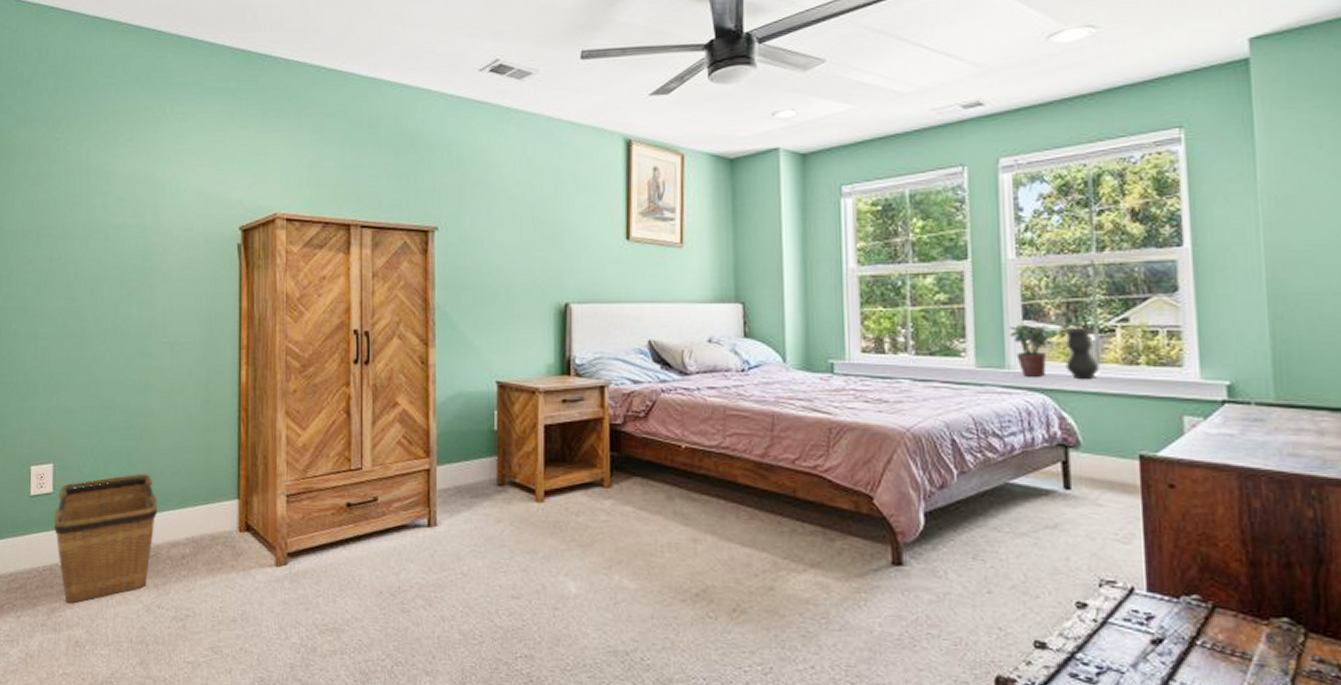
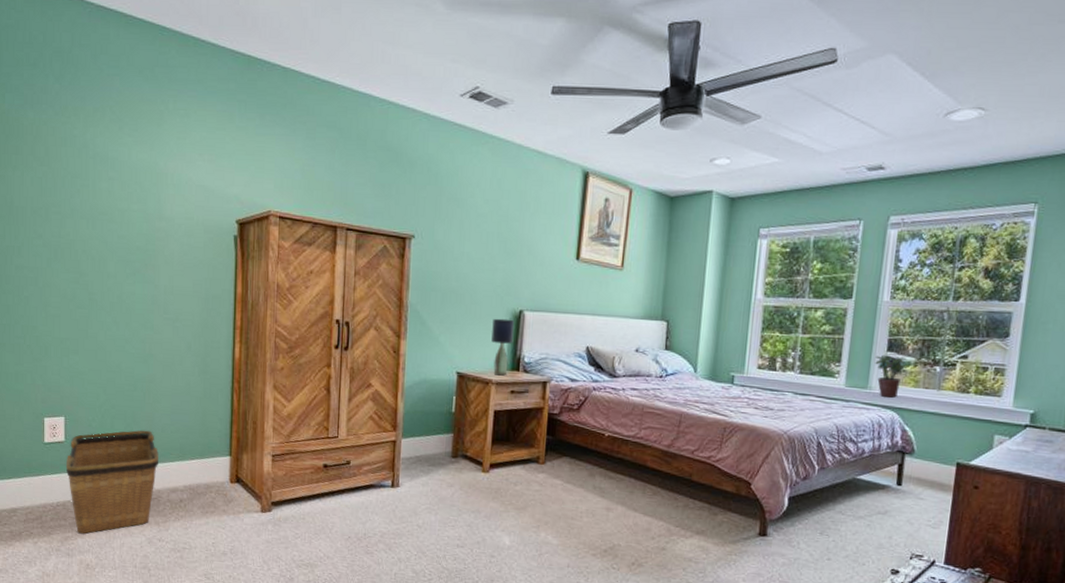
table lamp: none [534,314,561,382] -> present [491,318,515,376]
vase: present [1064,327,1100,379] -> none [913,360,940,402]

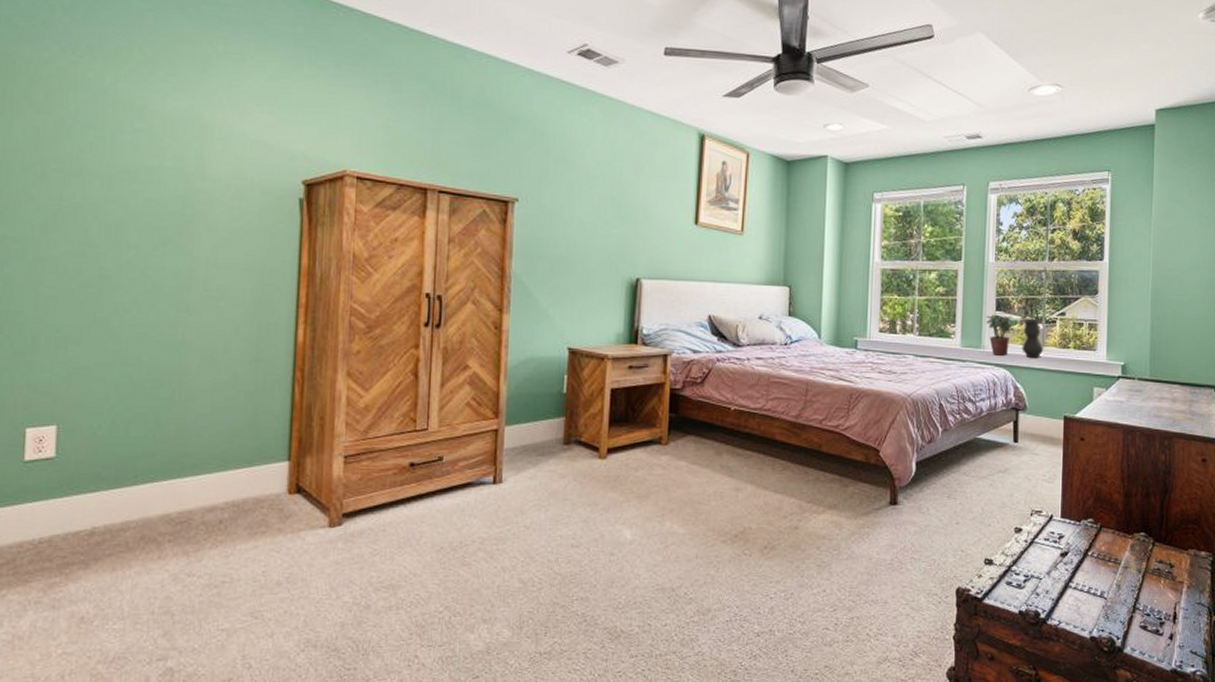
bicycle basket: present [65,430,158,534] -> none [55,436,191,578]
table lamp: present [491,318,515,376] -> none [606,287,632,350]
vase: none [913,360,940,402] -> present [1022,318,1044,358]

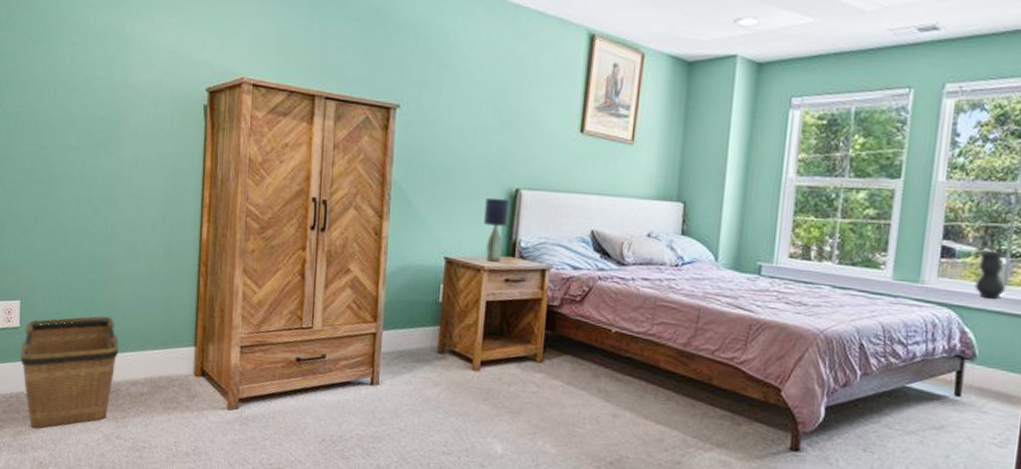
bicycle basket: none [55,436,191,578] -> present [20,316,119,429]
table lamp: none [606,287,632,350] -> present [484,197,511,262]
potted plant: present [986,314,1015,356] -> none [928,243,967,294]

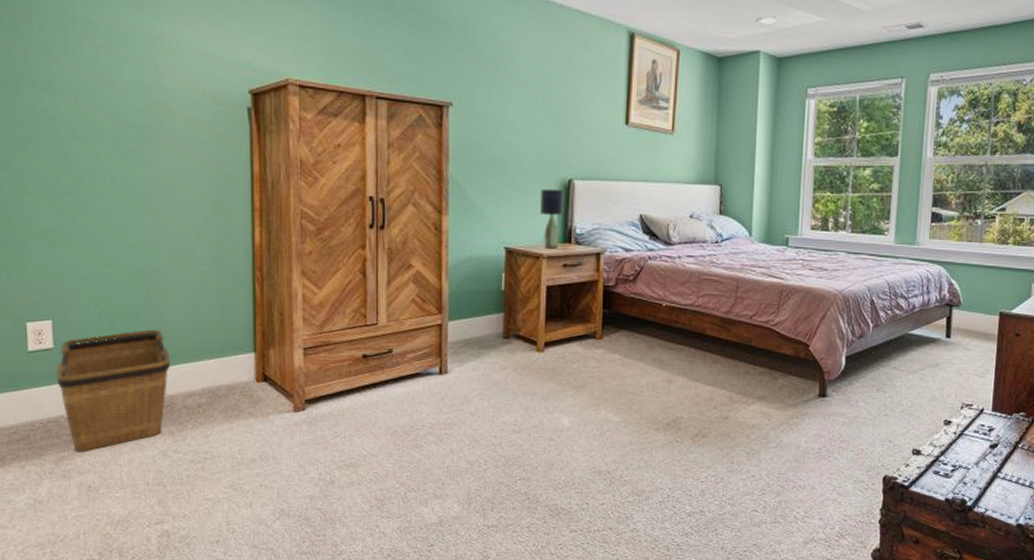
vase: present [974,250,1006,299] -> none [958,214,982,254]

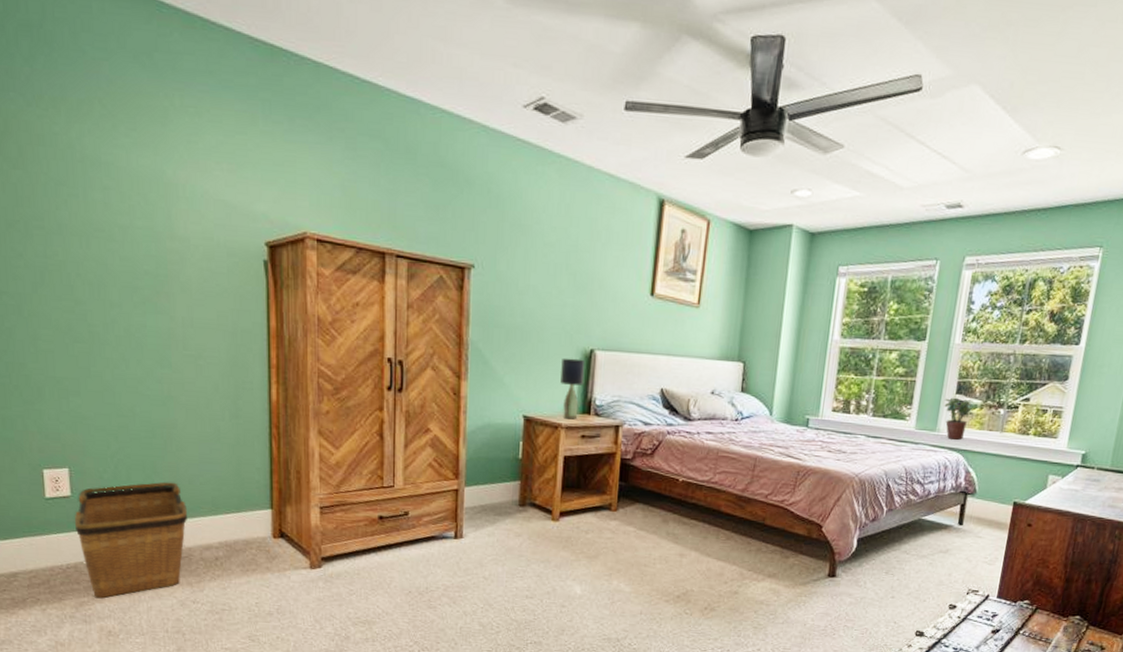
potted plant: none [921,210,952,252] -> present [944,397,974,440]

